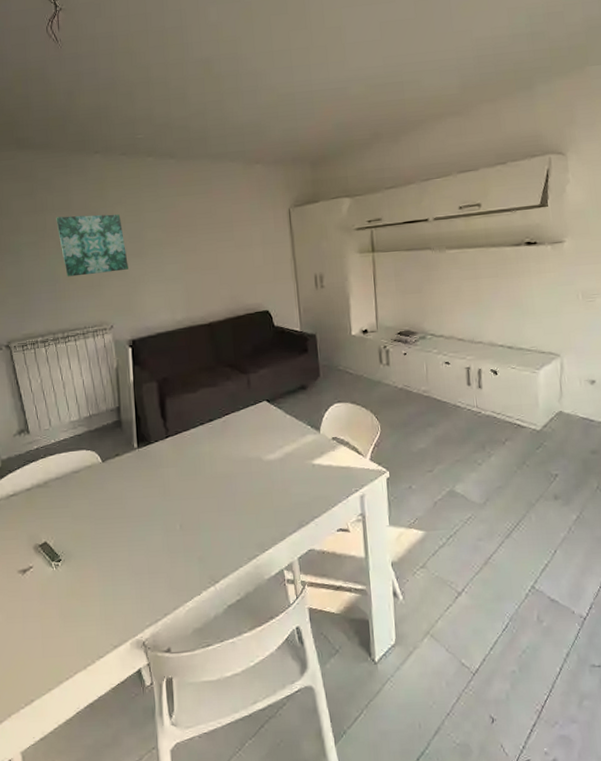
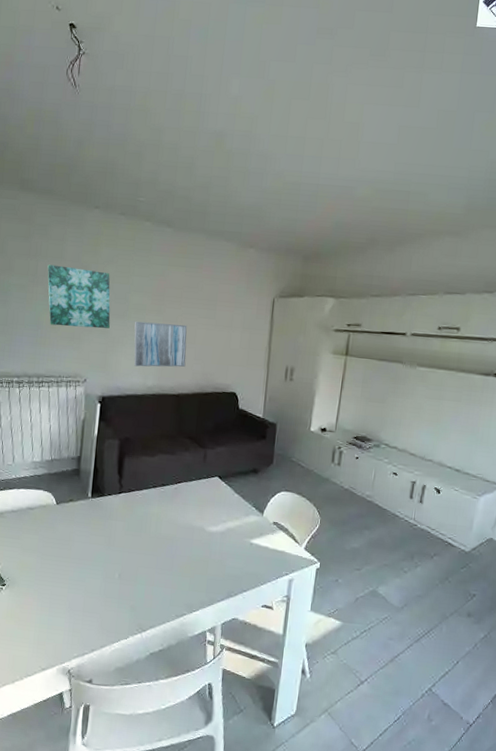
wall art: none [153,251,212,303] -> present [134,321,187,367]

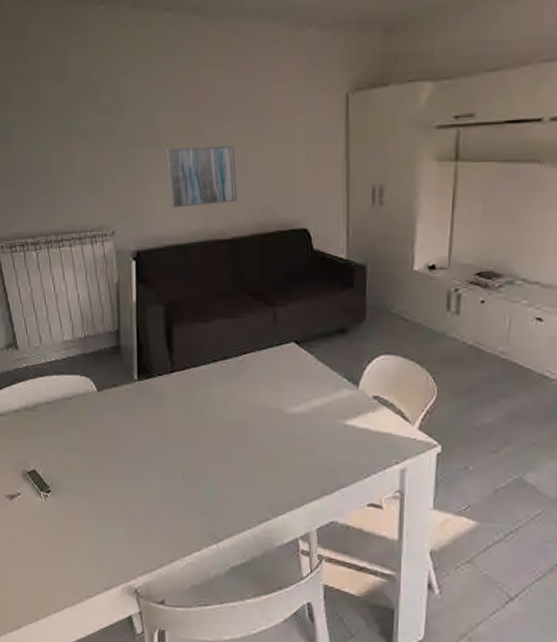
wall art: present [47,264,110,329] -> none [50,87,136,167]

